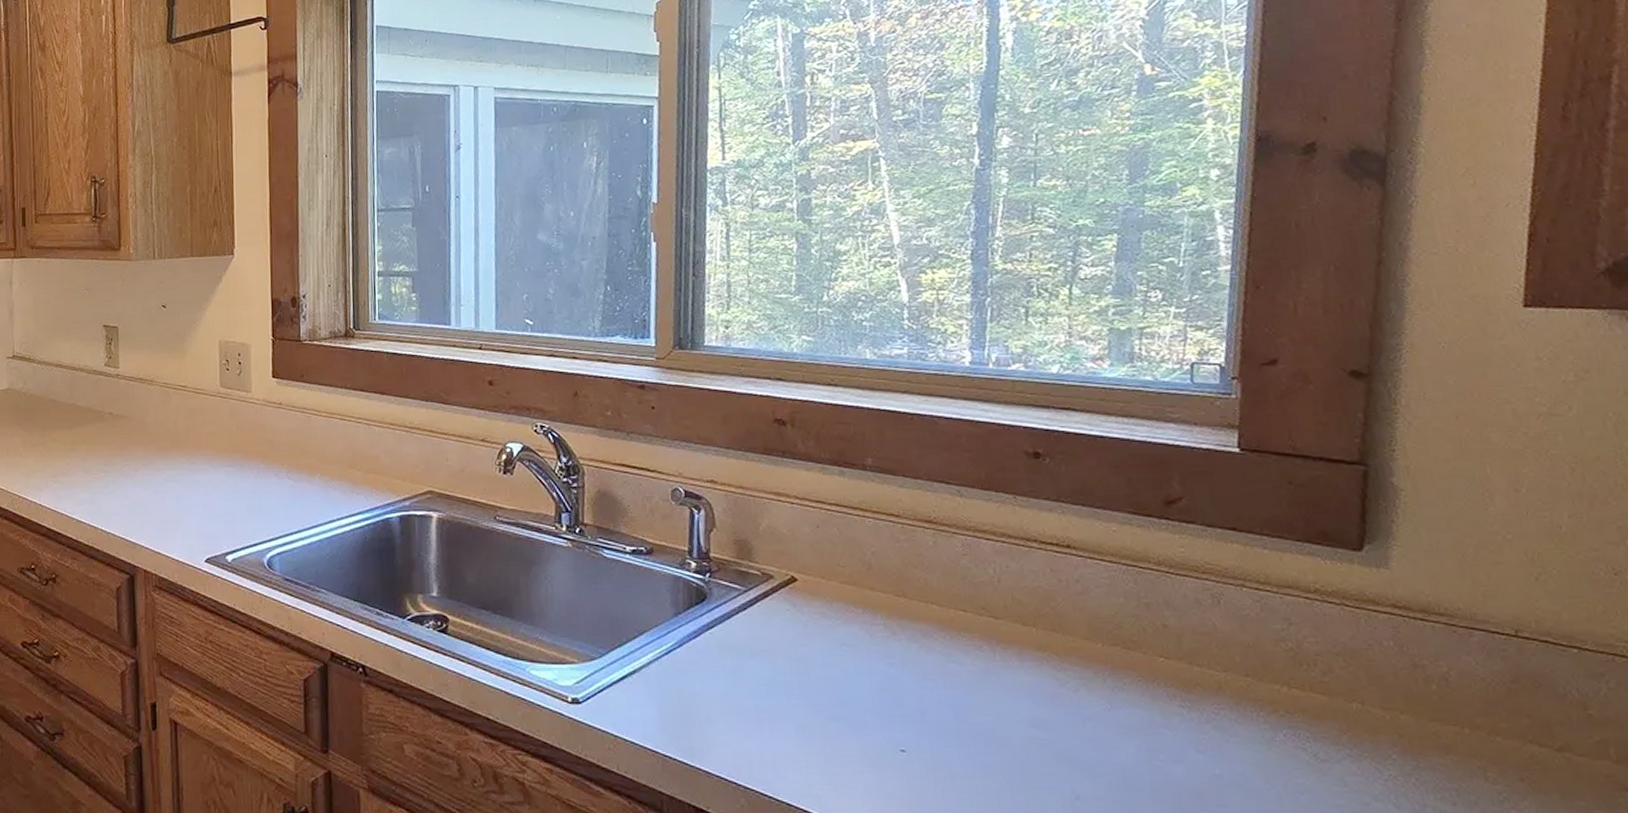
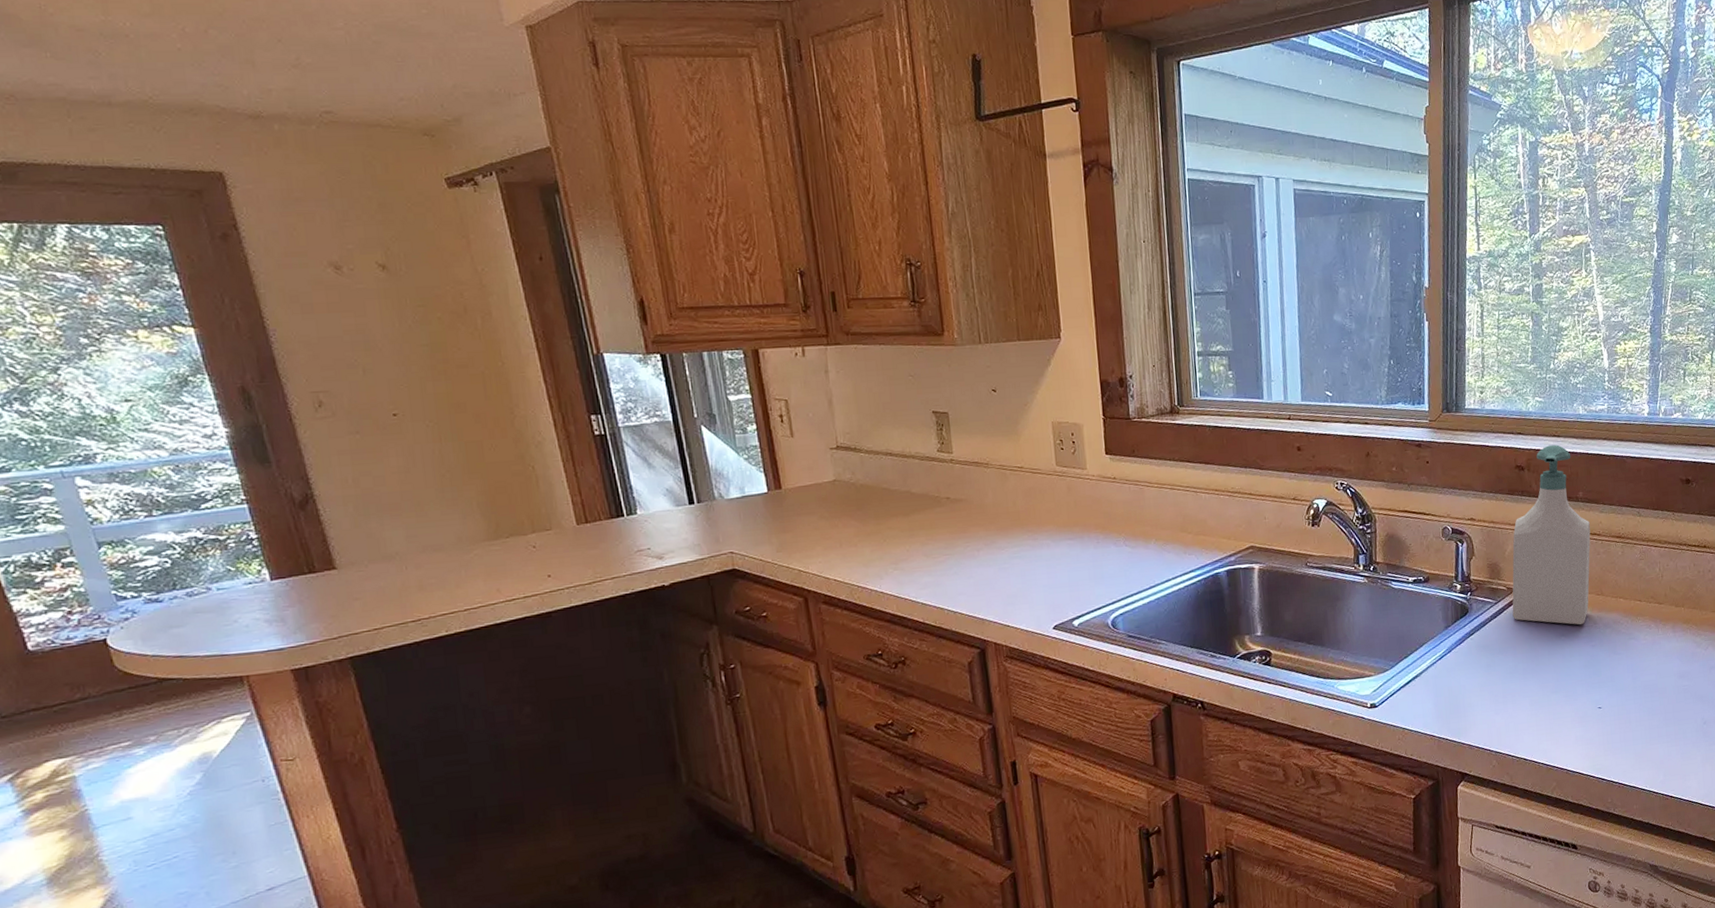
soap bottle: none [769,396,885,634] -> present [1512,445,1591,625]

